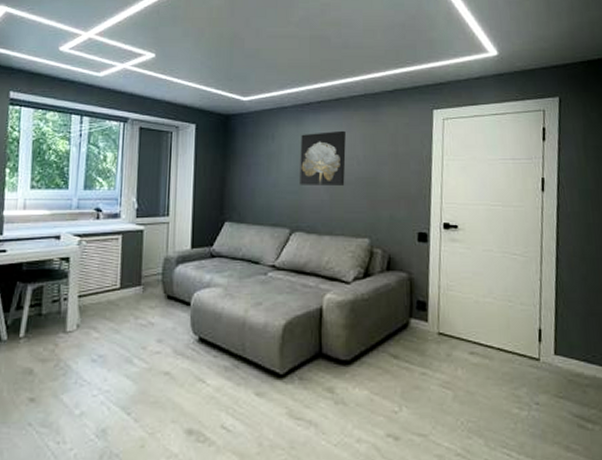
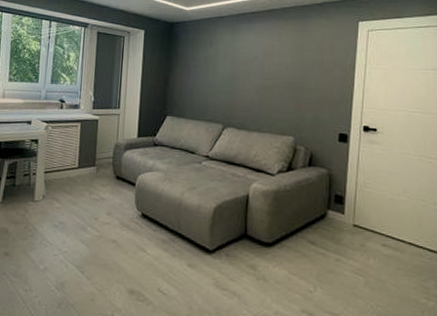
wall art: present [300,130,346,185] -> none [233,39,276,88]

